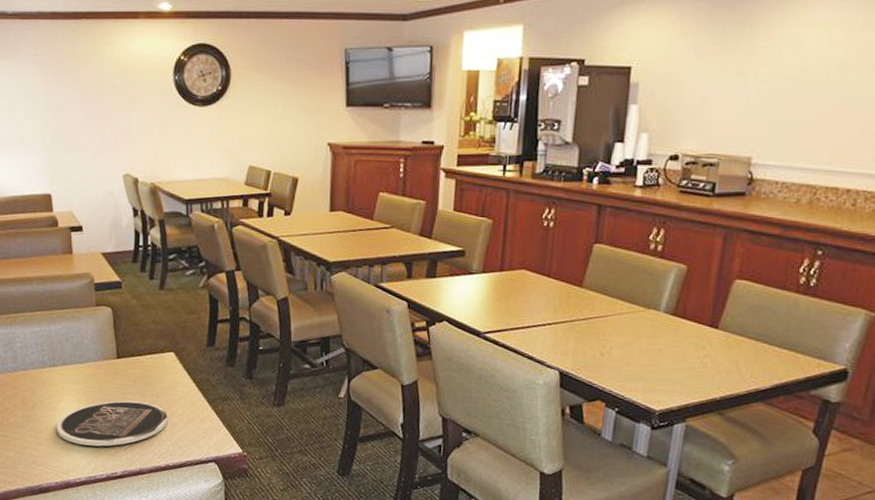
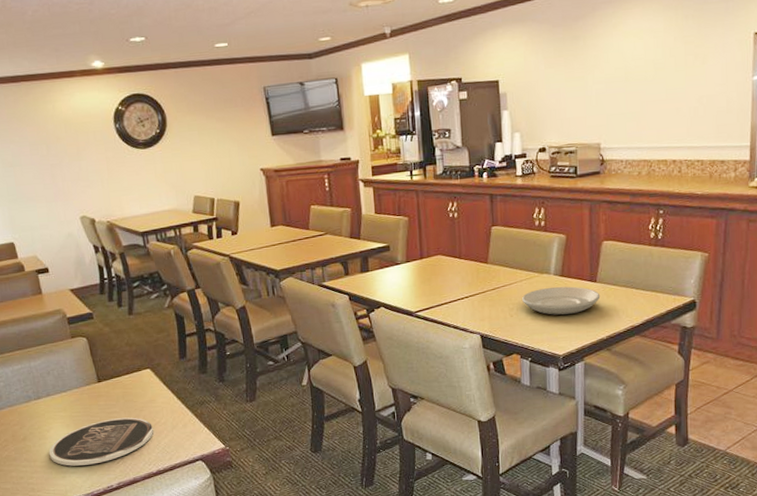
plate: none [618,327,721,363] -> present [522,286,601,315]

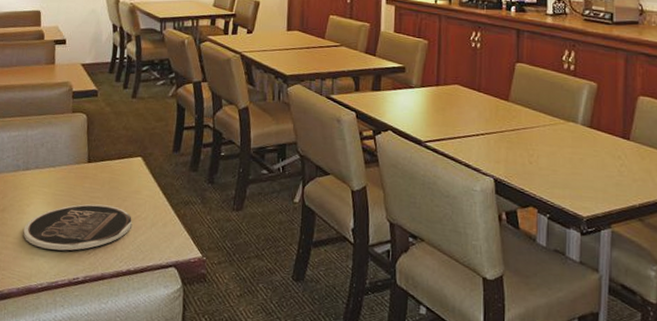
plate: present [522,286,601,315] -> none [544,138,634,172]

